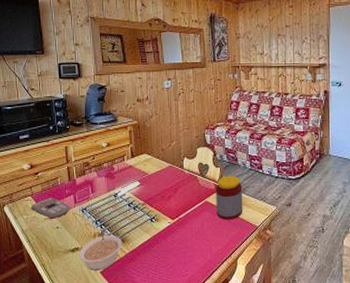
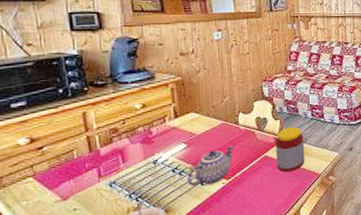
remote control: present [30,197,70,219] -> none [32,174,93,201]
teapot: none [140,188,179,222] -> present [187,145,234,186]

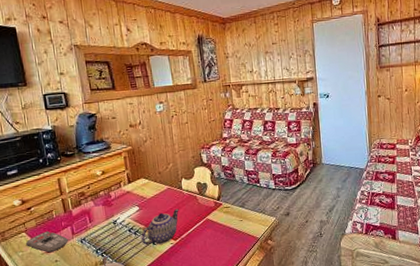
remote control: none [32,174,93,201] -> present [25,231,68,253]
jar: present [275,126,305,172] -> none [215,191,244,235]

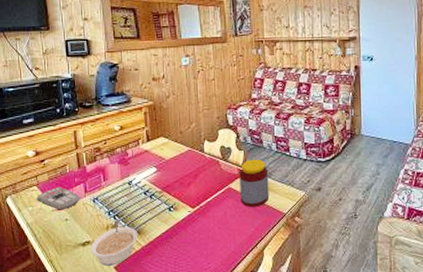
teapot: present [141,208,179,245] -> none [157,173,199,211]
jar: none [215,191,244,235] -> present [239,159,269,207]

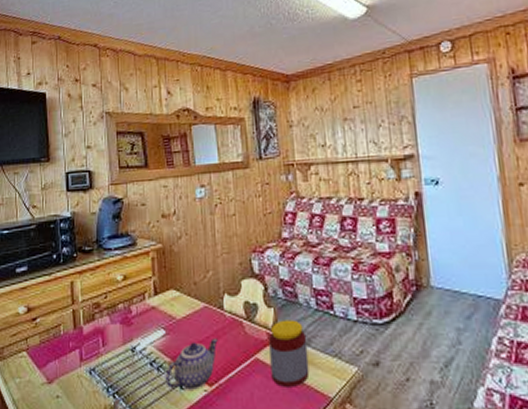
remote control: present [36,187,80,210] -> none [25,353,74,384]
teapot: none [157,173,199,211] -> present [165,338,218,390]

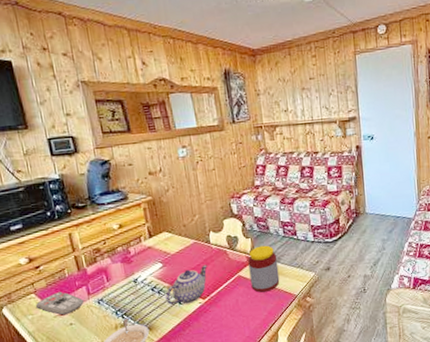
remote control: none [25,353,74,384] -> present [35,292,84,316]

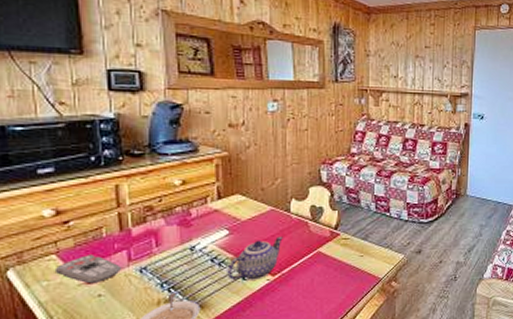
jar: present [248,245,280,293] -> none [331,220,365,273]

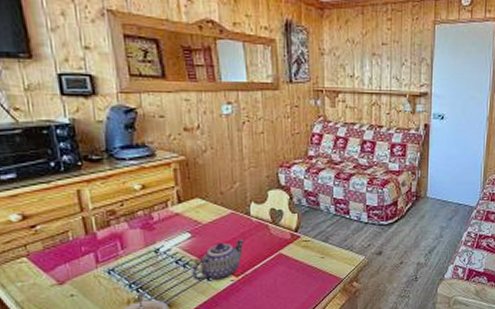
remote control: present [54,255,121,284] -> none [26,257,90,285]

